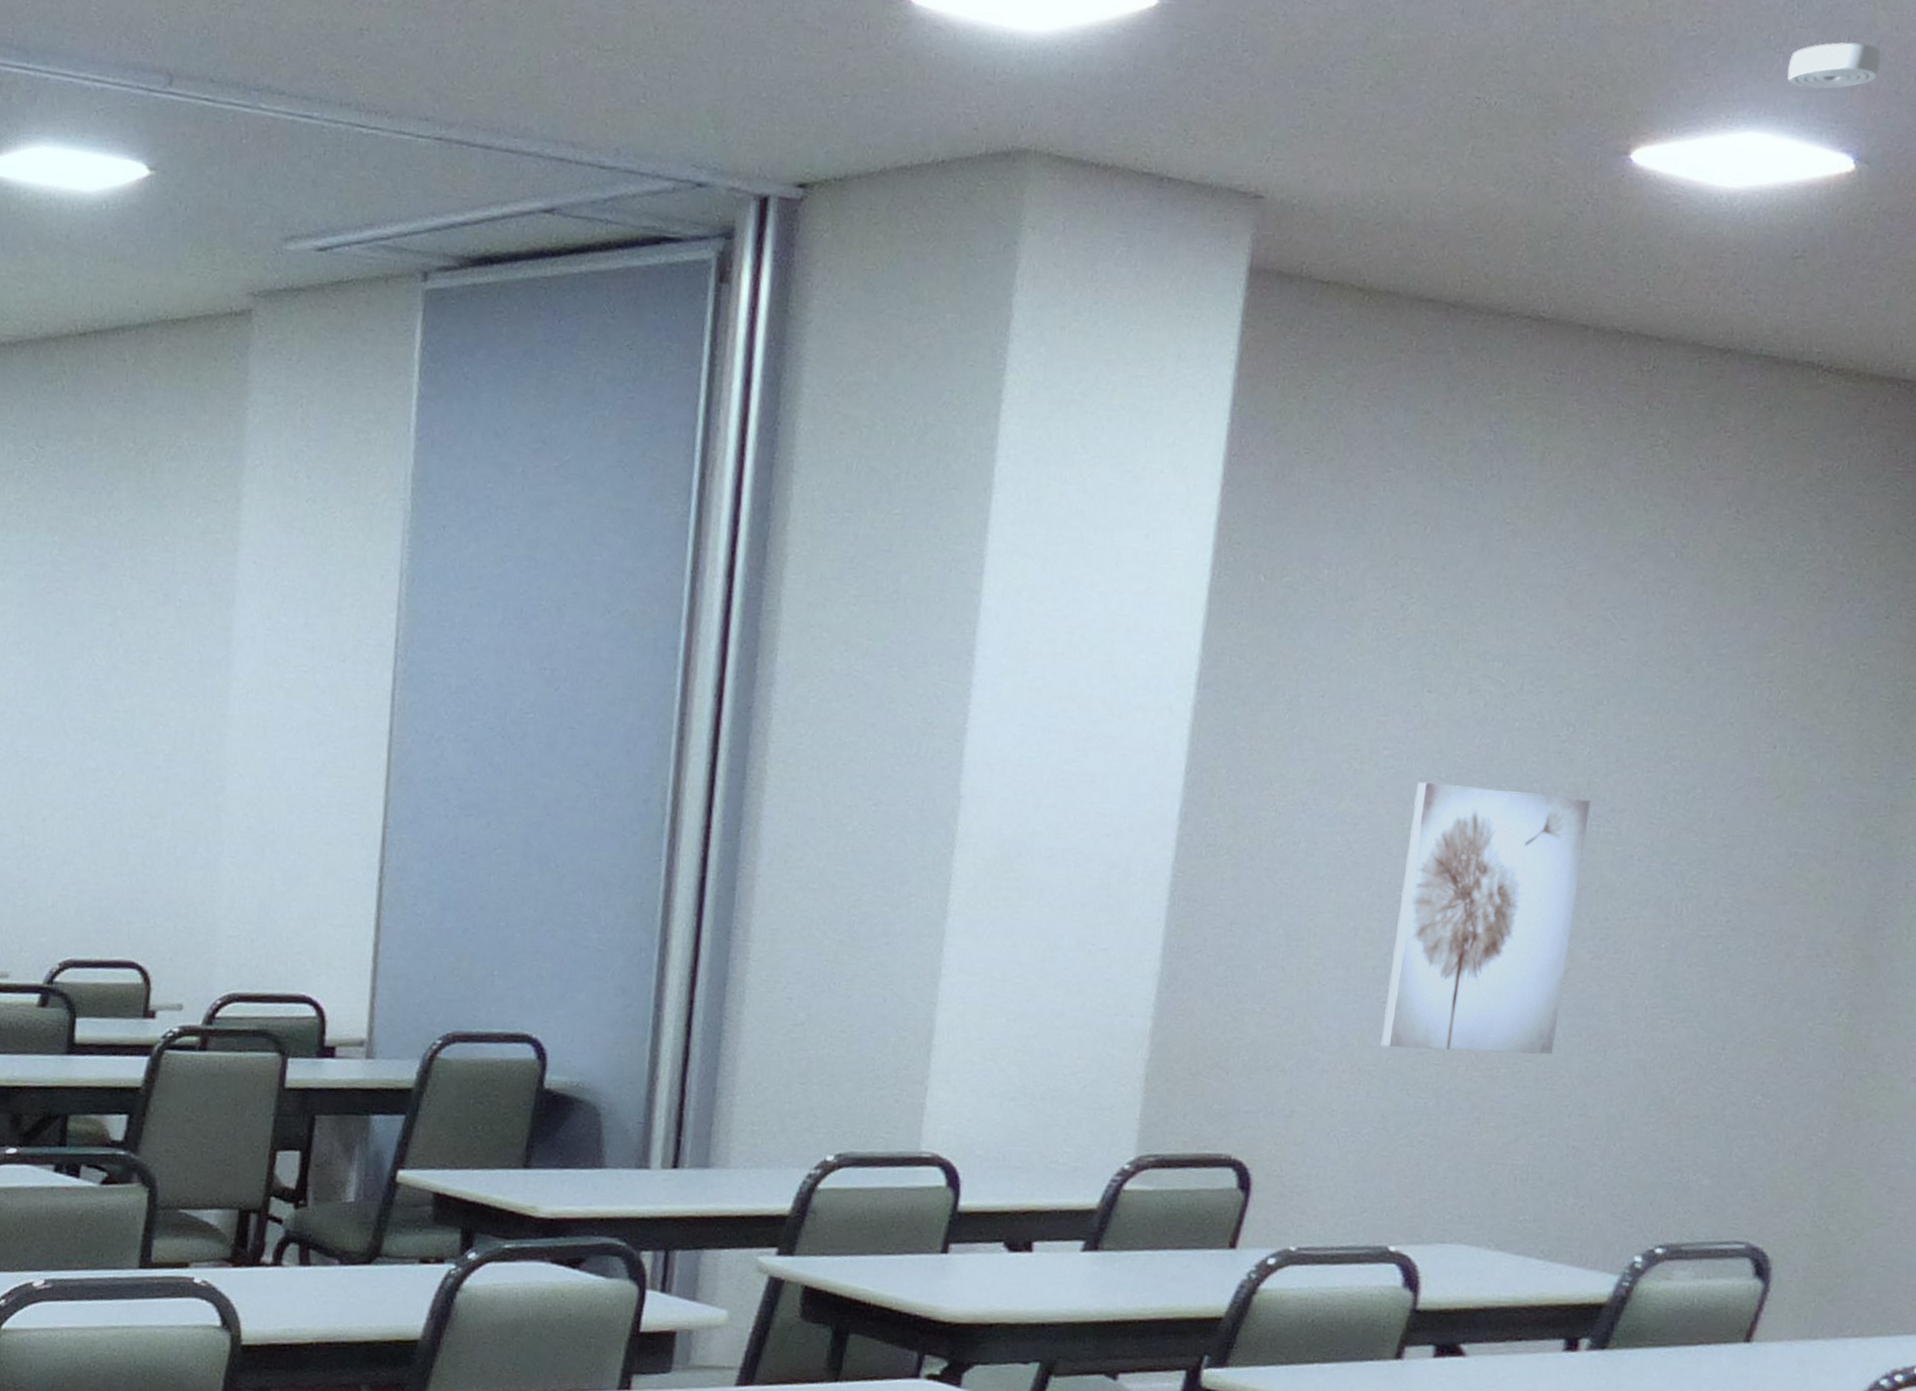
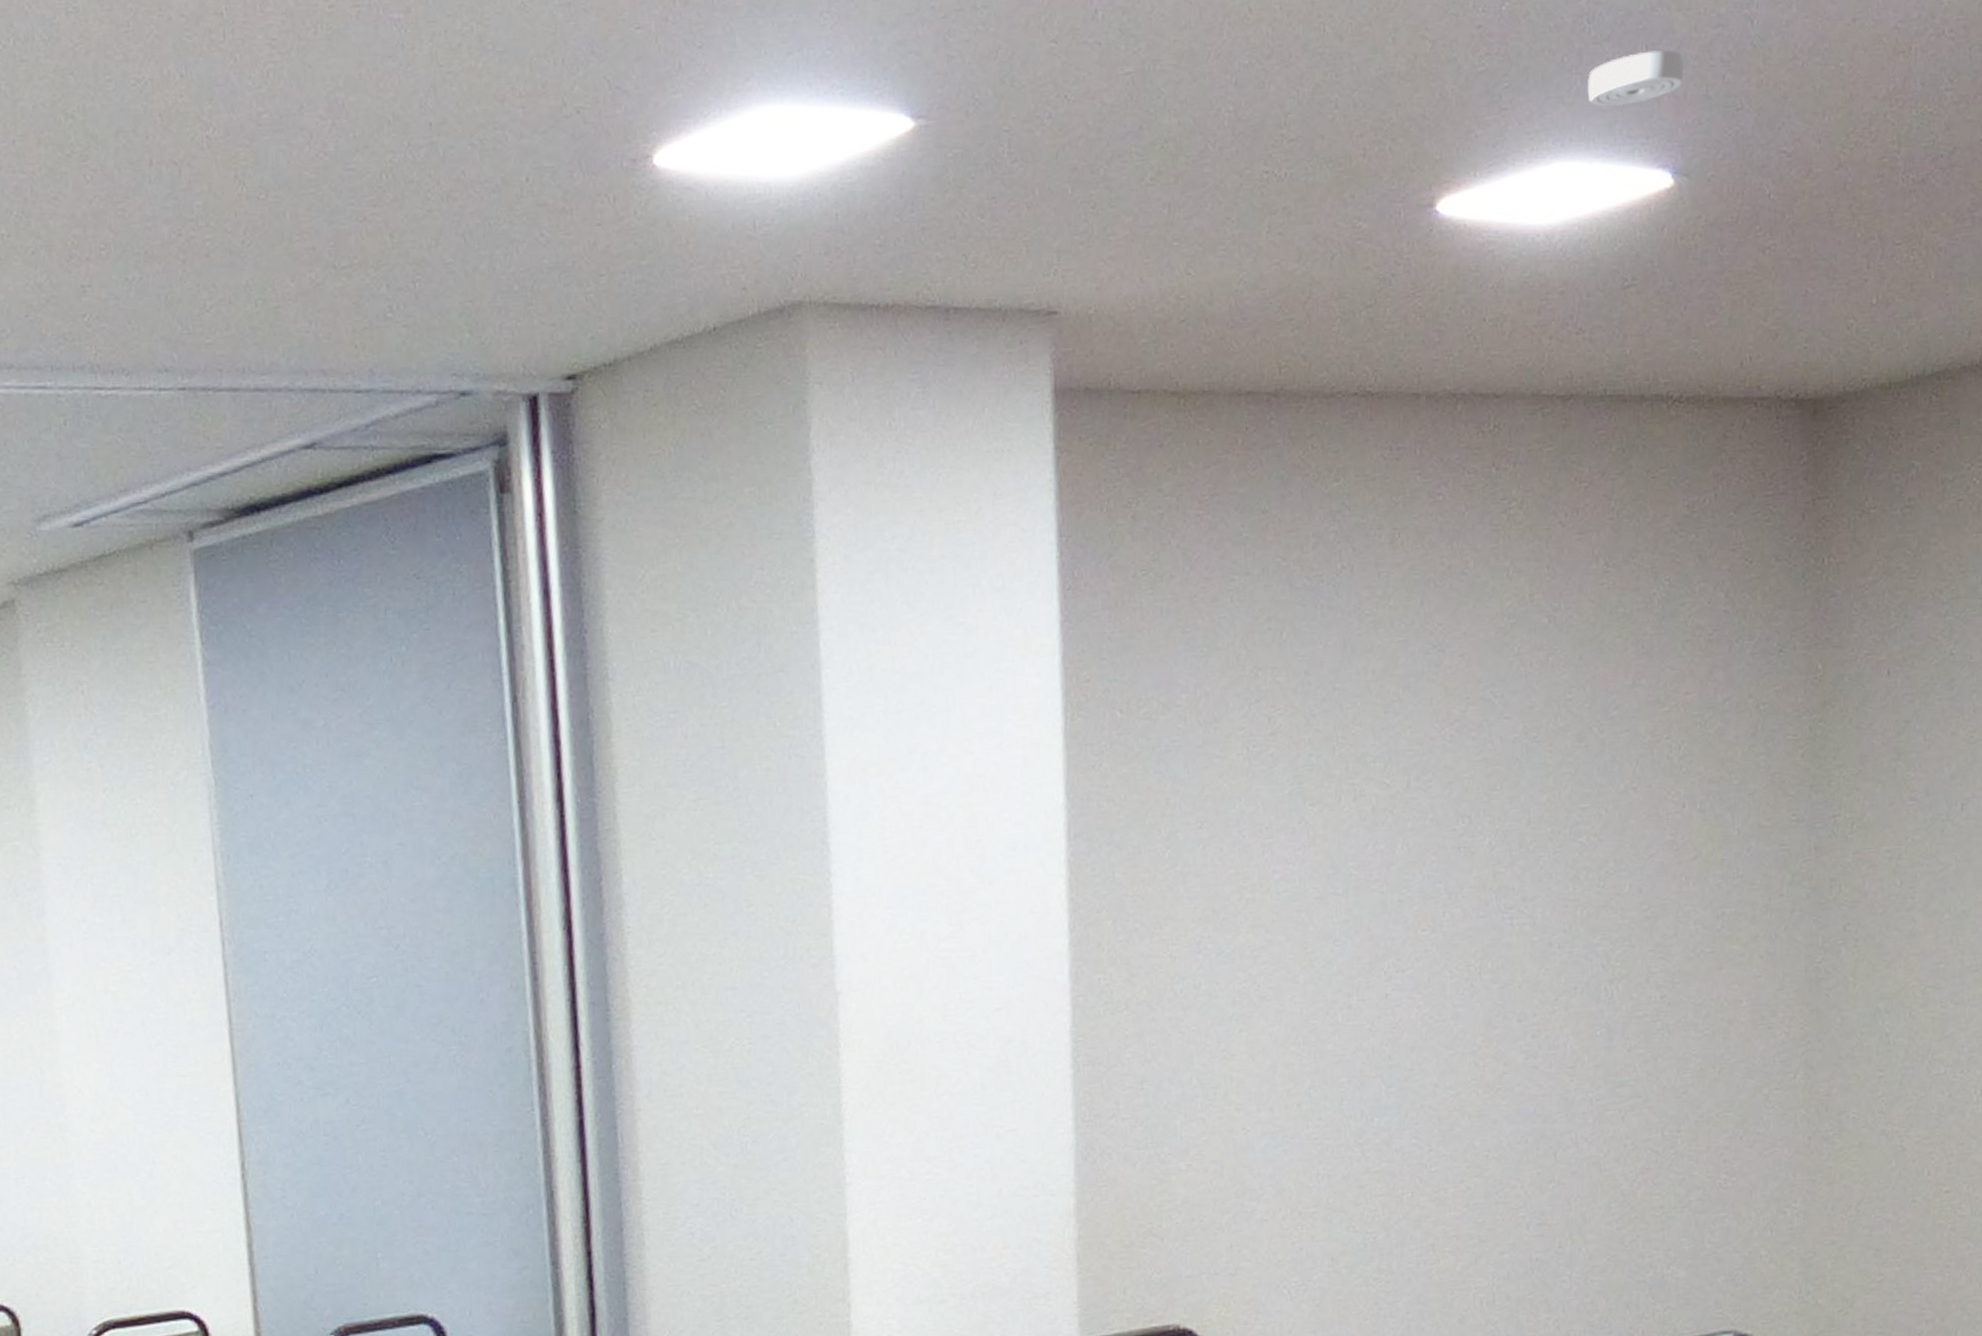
wall art: present [1381,781,1591,1055] -> none [1314,892,1500,1185]

